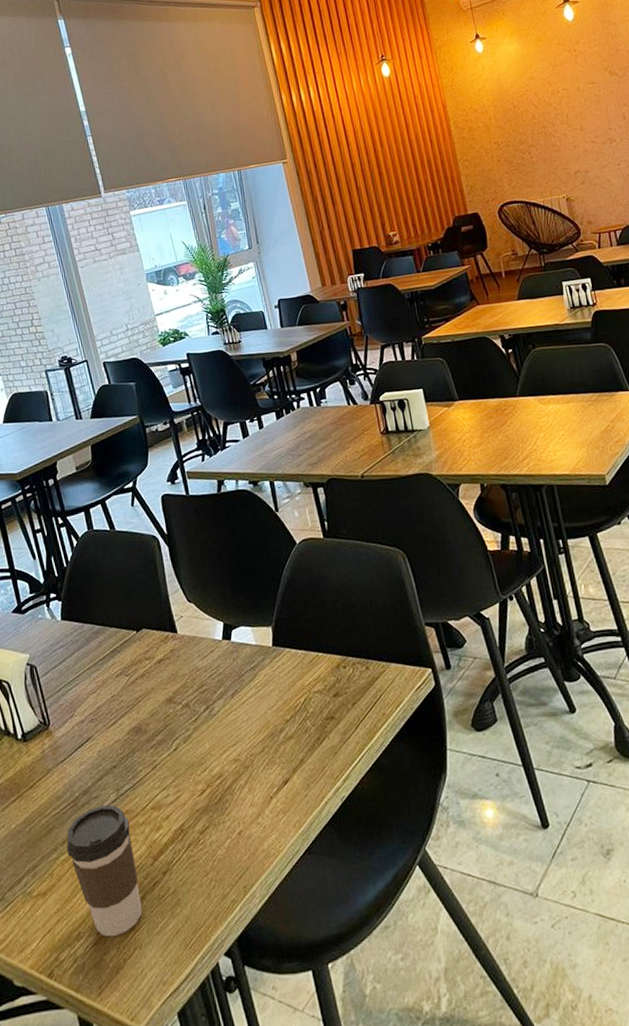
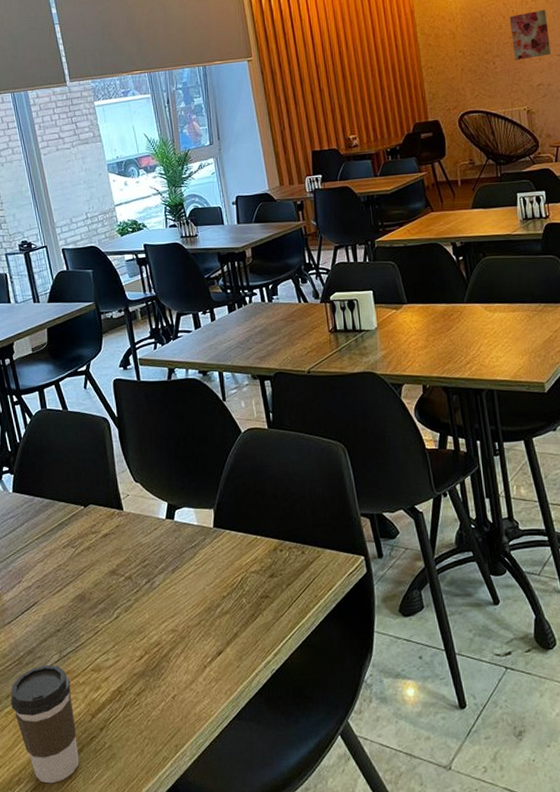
wall art: none [541,97,586,149] -> present [509,9,551,61]

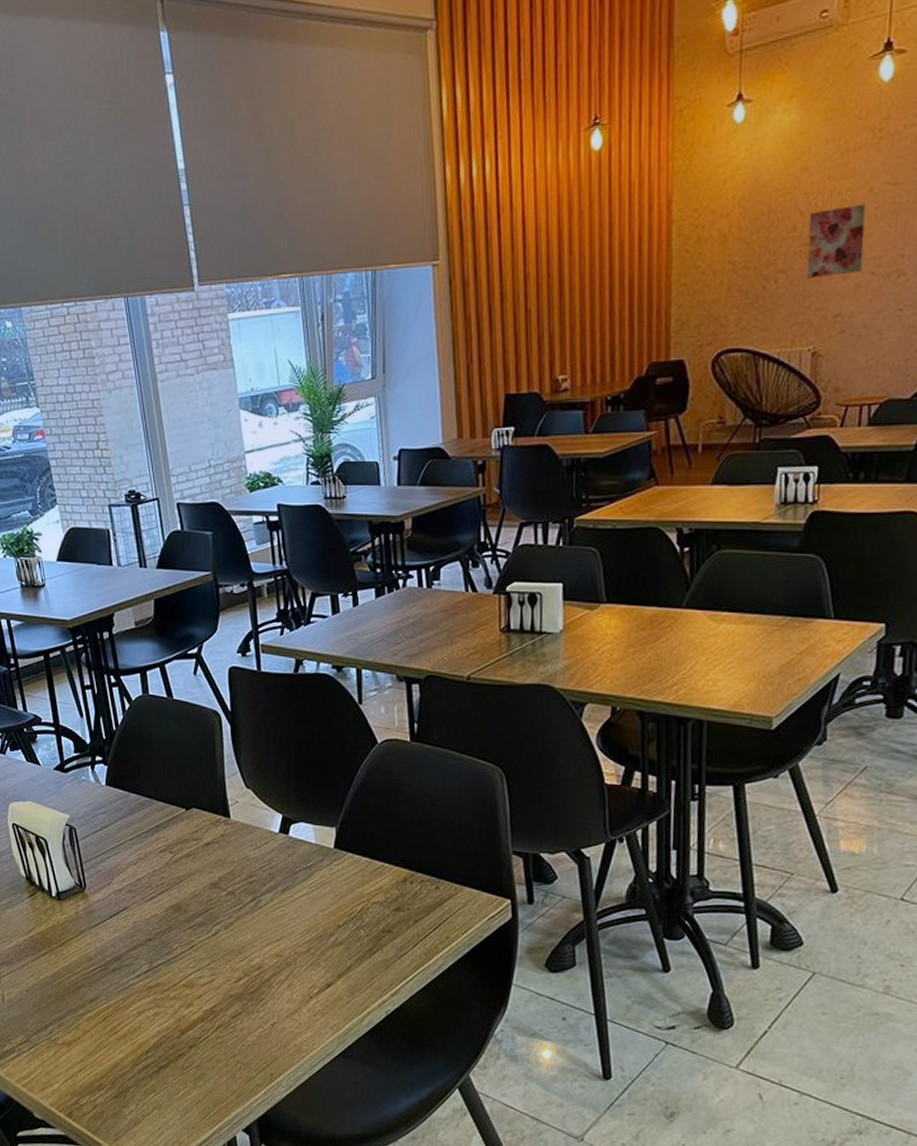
coffee cup: present [11,664,79,784] -> none [94,973,165,1094]

